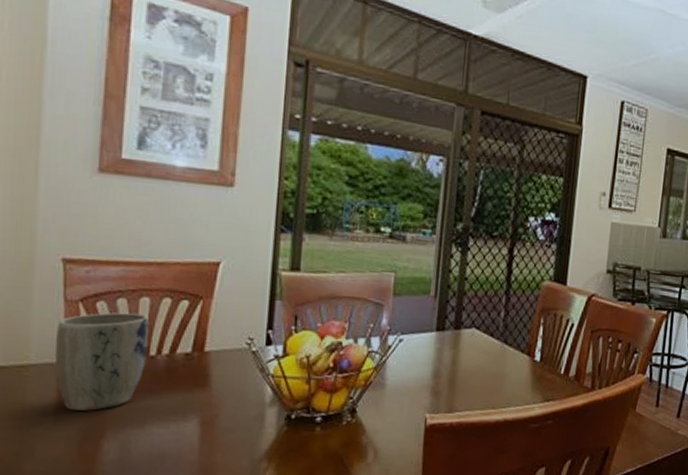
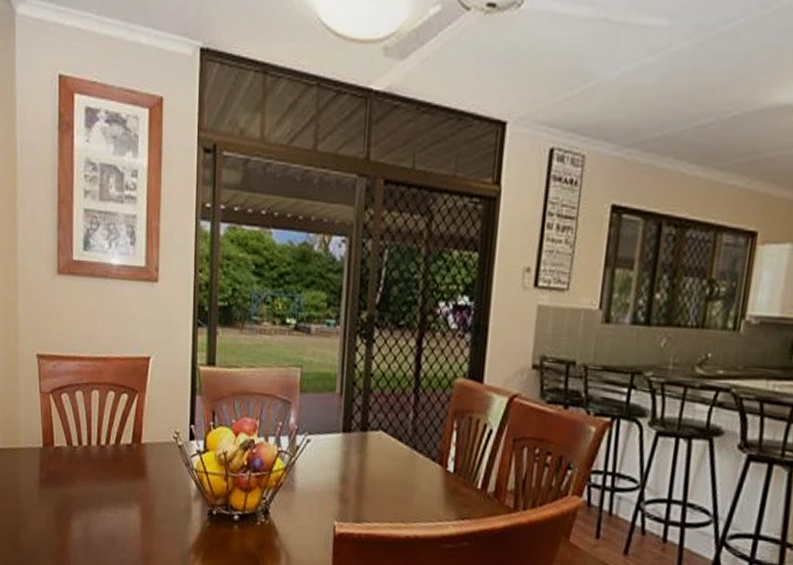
plant pot: present [55,312,150,411] -> none [35,404,100,493]

